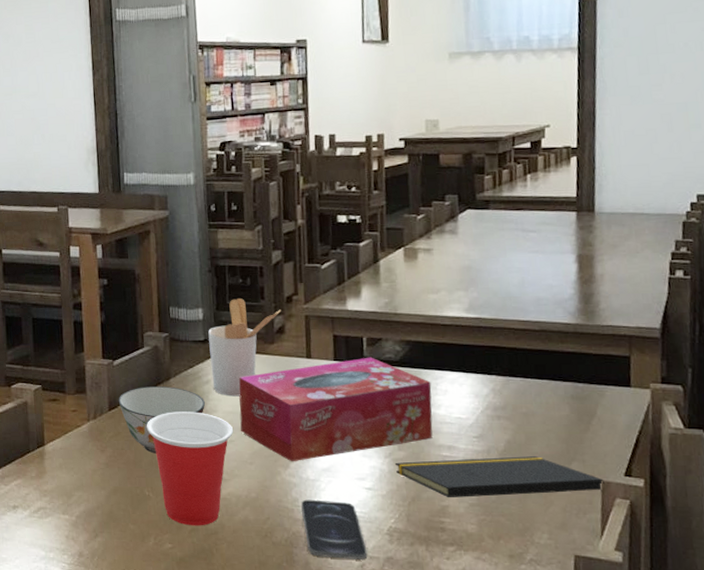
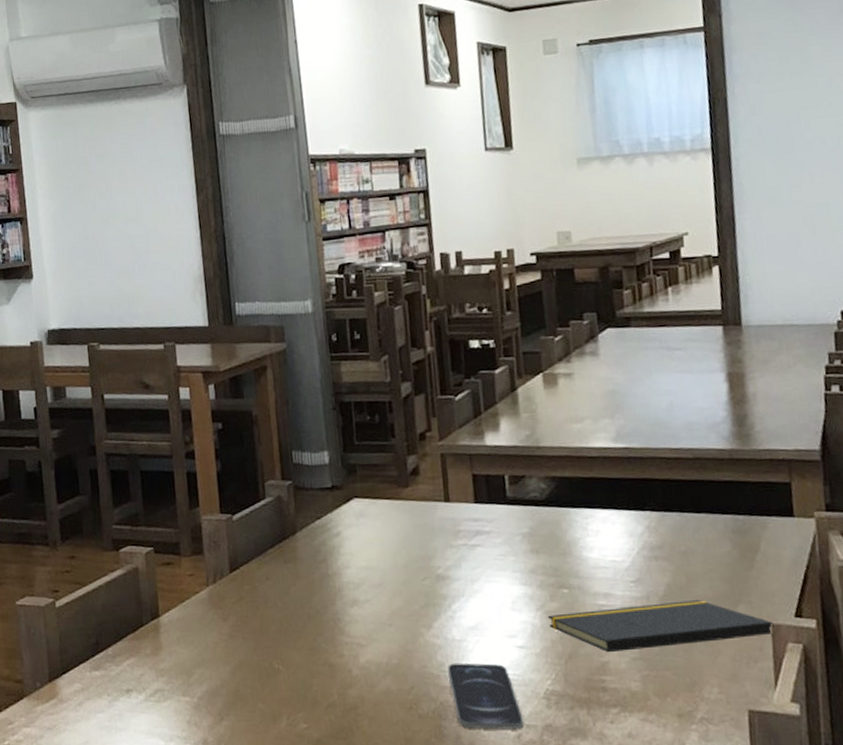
soup bowl: present [118,386,205,454] -> none [239,541,336,620]
cup: present [146,412,234,526] -> none [272,569,370,701]
utensil holder: present [208,298,282,397] -> none [335,438,415,550]
tissue box: present [238,357,433,462] -> none [372,497,587,621]

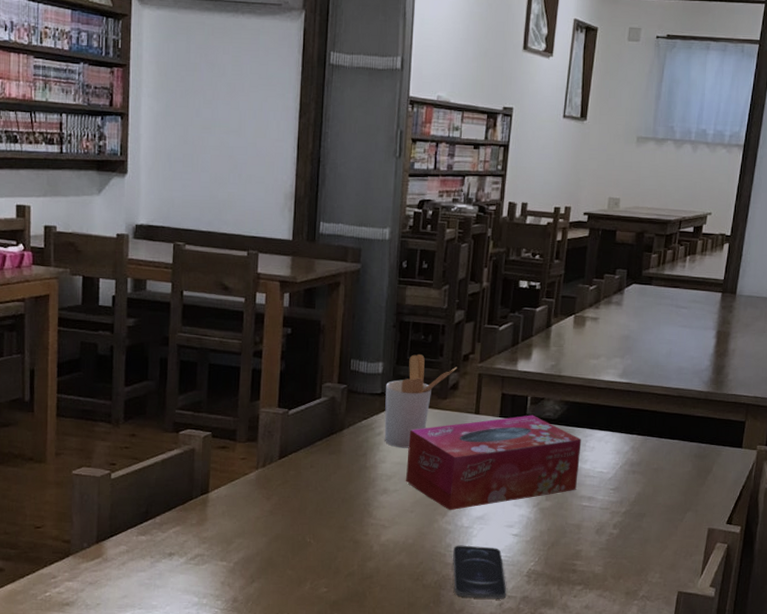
utensil holder: none [335,438,415,550] -> present [384,354,458,448]
tissue box: none [372,497,587,621] -> present [406,415,582,511]
notepad: present [547,600,774,653] -> none [540,506,710,543]

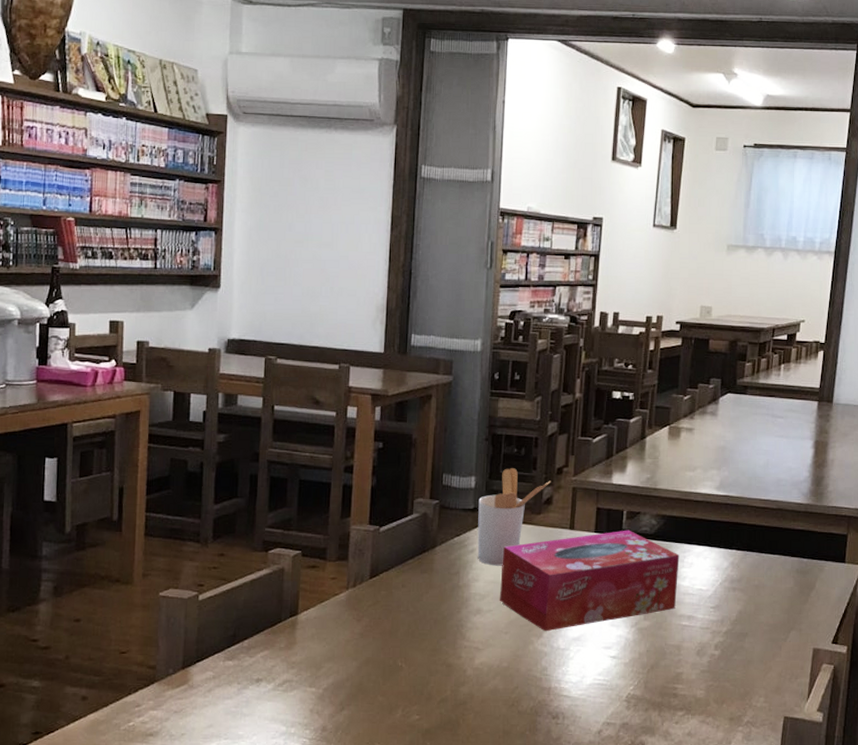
smartphone: present [453,545,507,599] -> none [549,668,606,726]

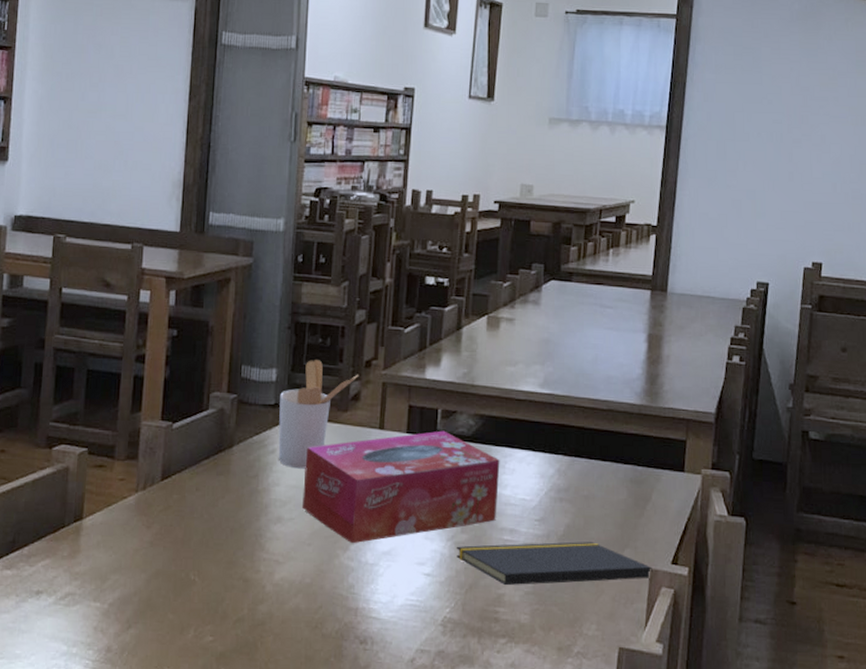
notepad: none [639,625,815,666] -> present [456,541,652,586]

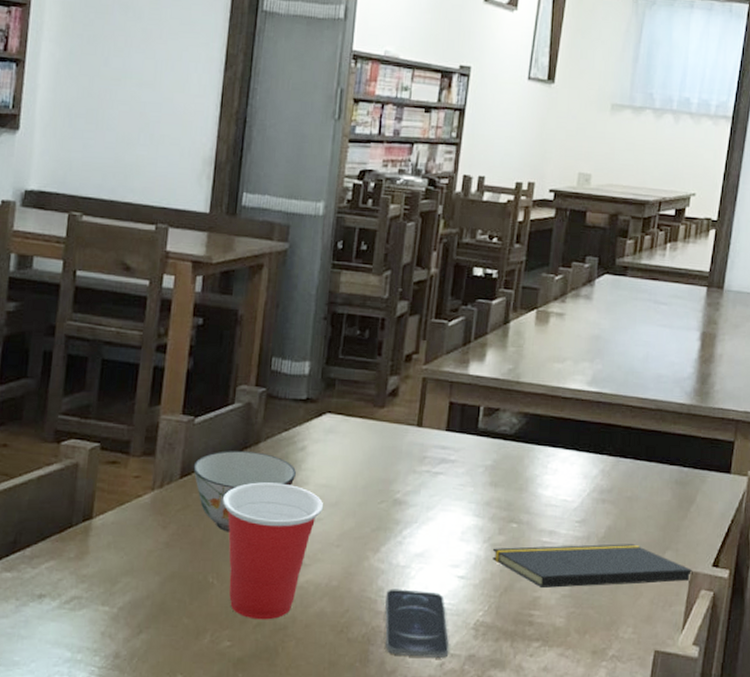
soup bowl: none [173,454,268,532] -> present [193,451,296,532]
cup: none [200,484,295,616] -> present [222,482,324,620]
utensil holder: present [278,360,359,469] -> none [308,353,398,467]
tissue box: present [302,430,500,544] -> none [332,428,543,546]
smartphone: none [356,586,419,653] -> present [385,589,450,658]

